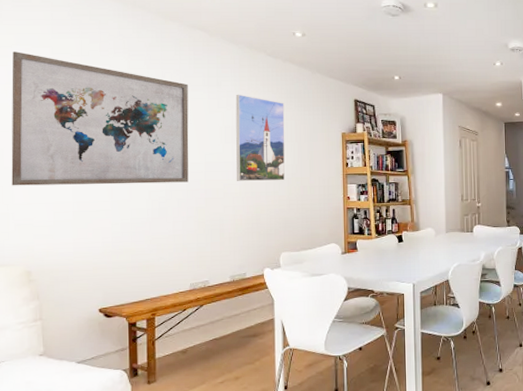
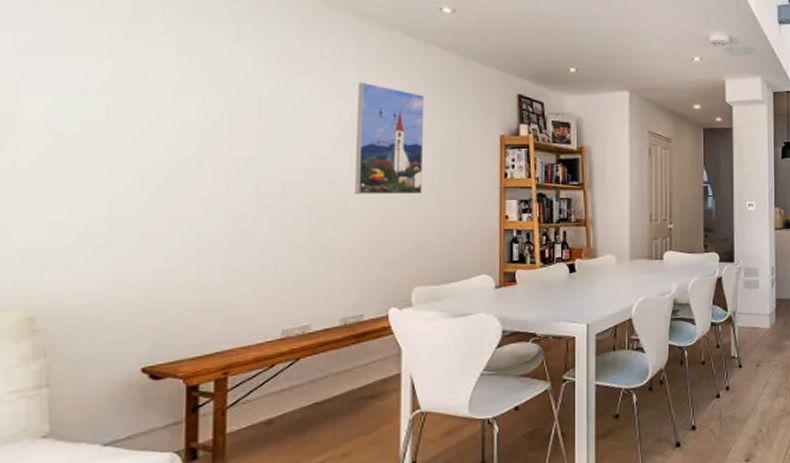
wall art: present [11,51,189,186] -> none [11,10,291,197]

